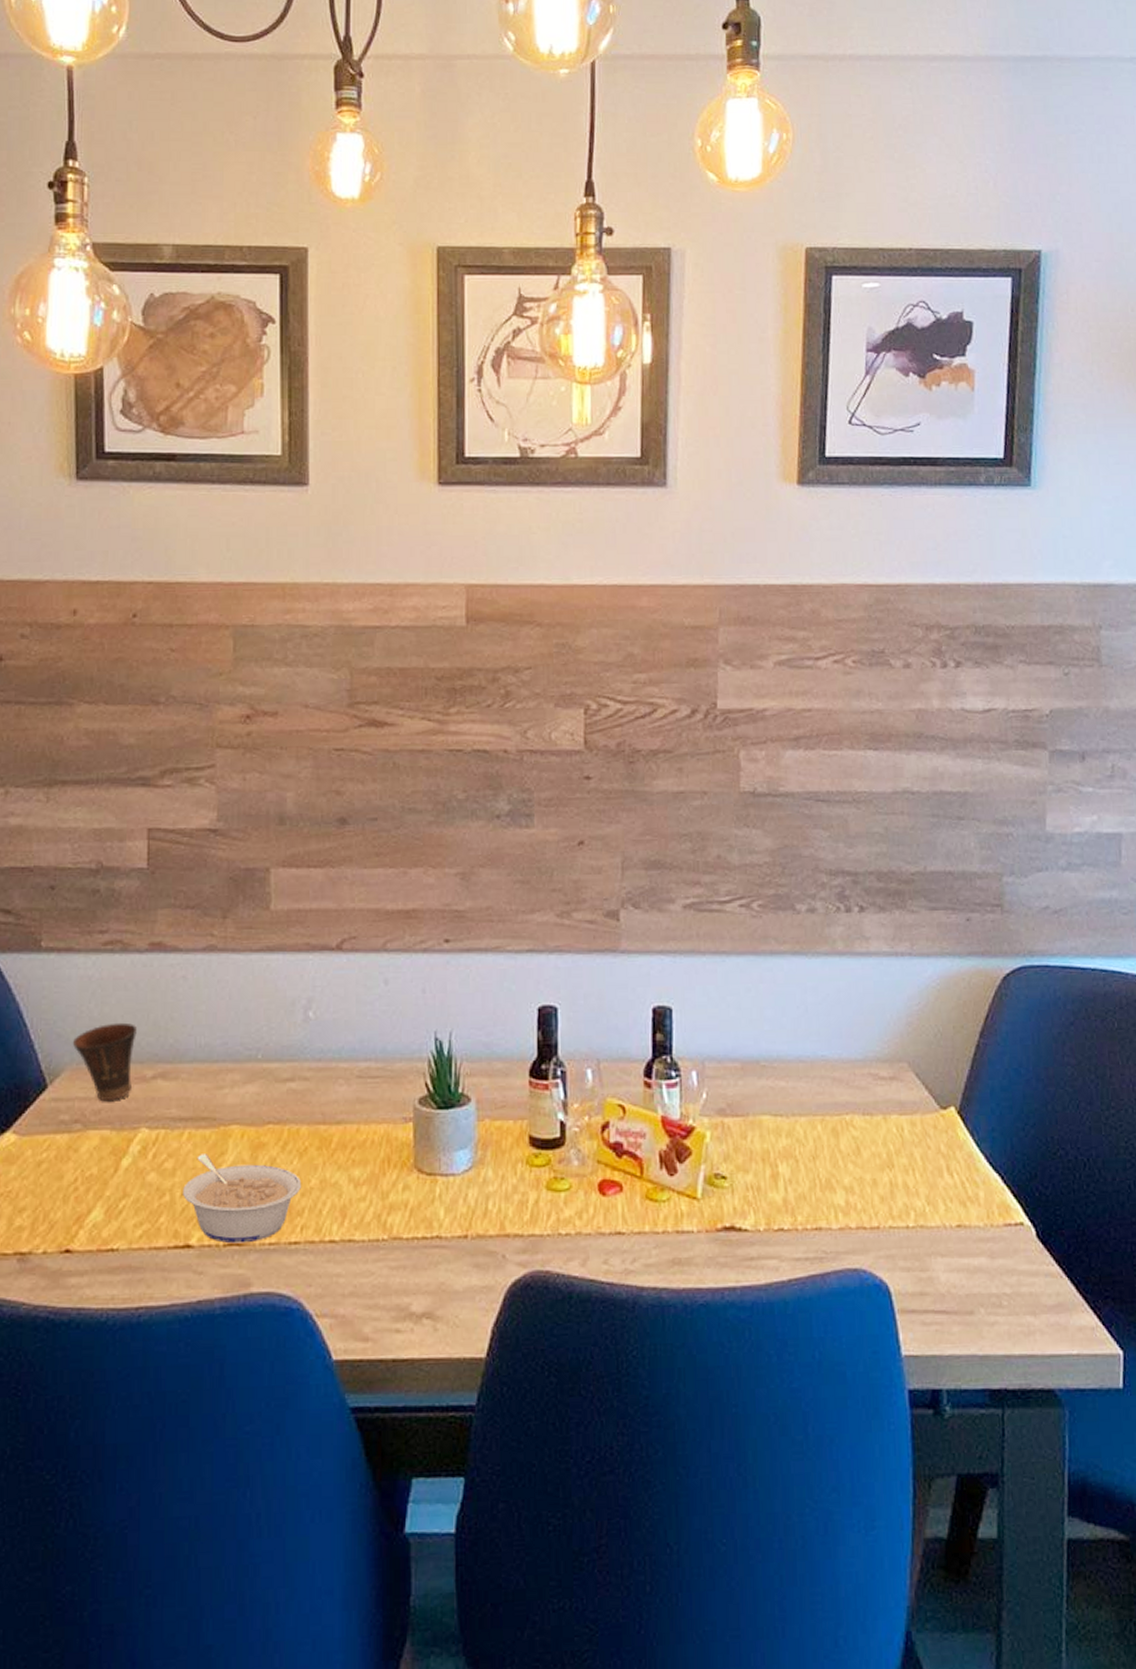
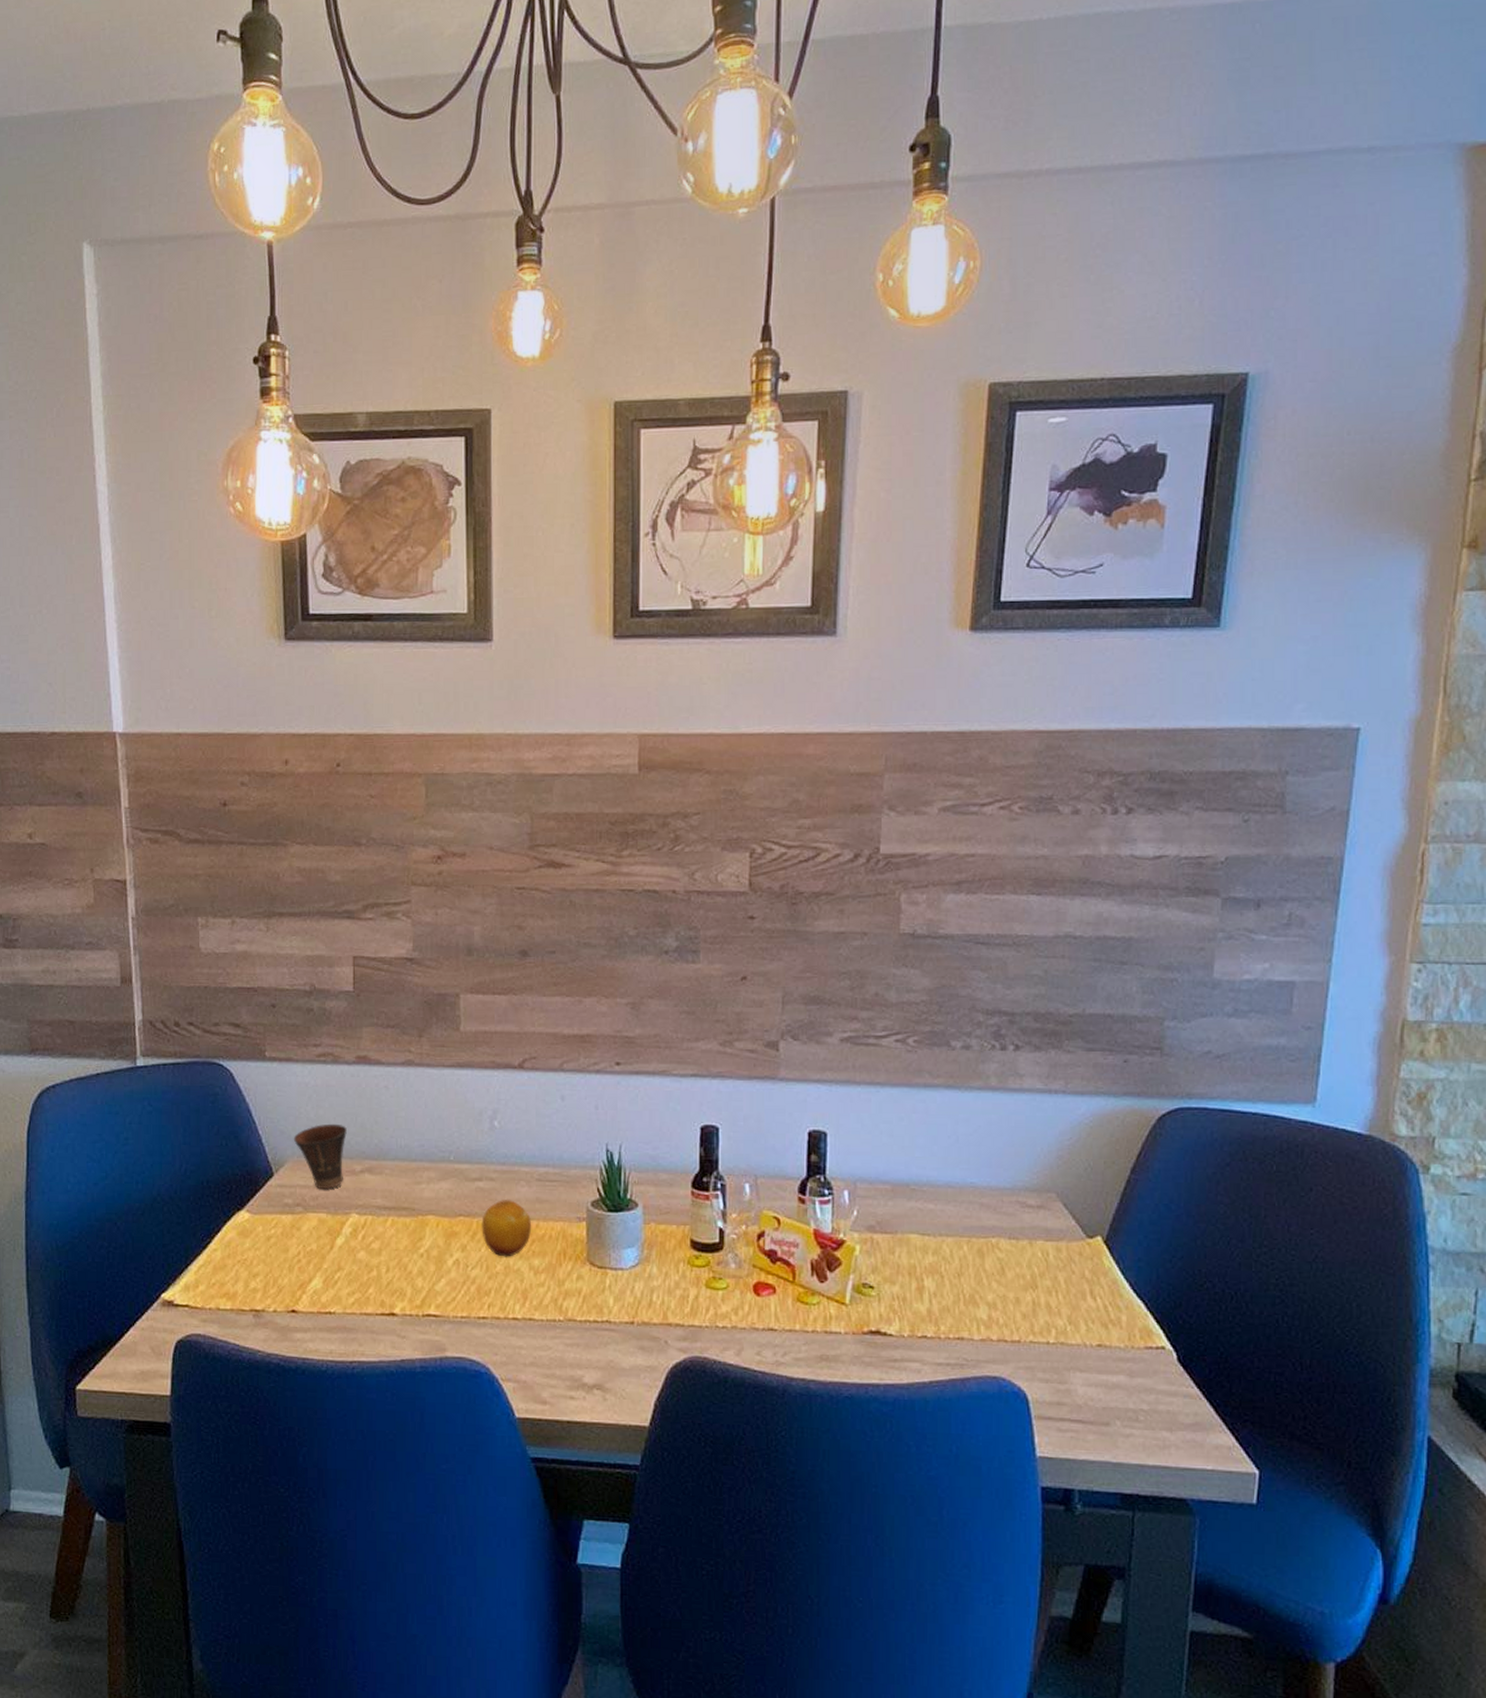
legume: present [183,1154,301,1244] -> none [388,1238,488,1315]
fruit: none [294,1100,352,1169] -> present [481,1199,532,1257]

